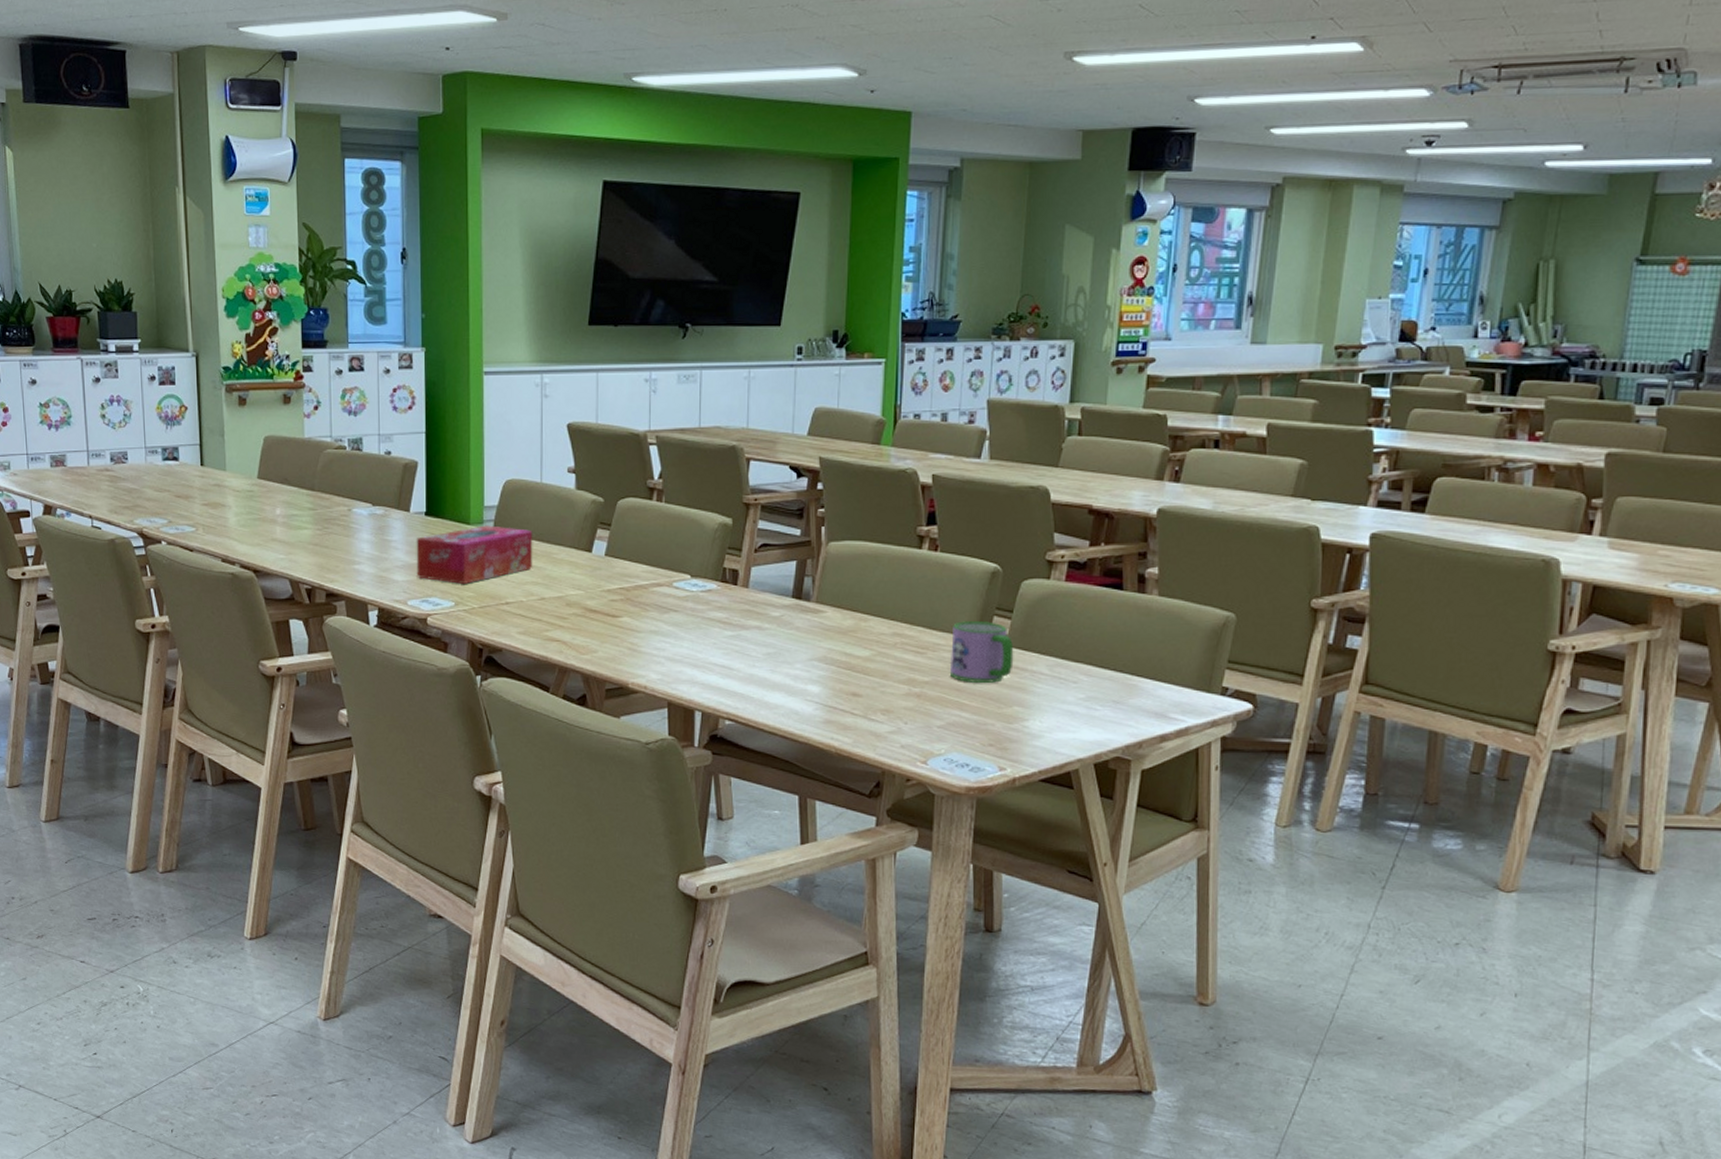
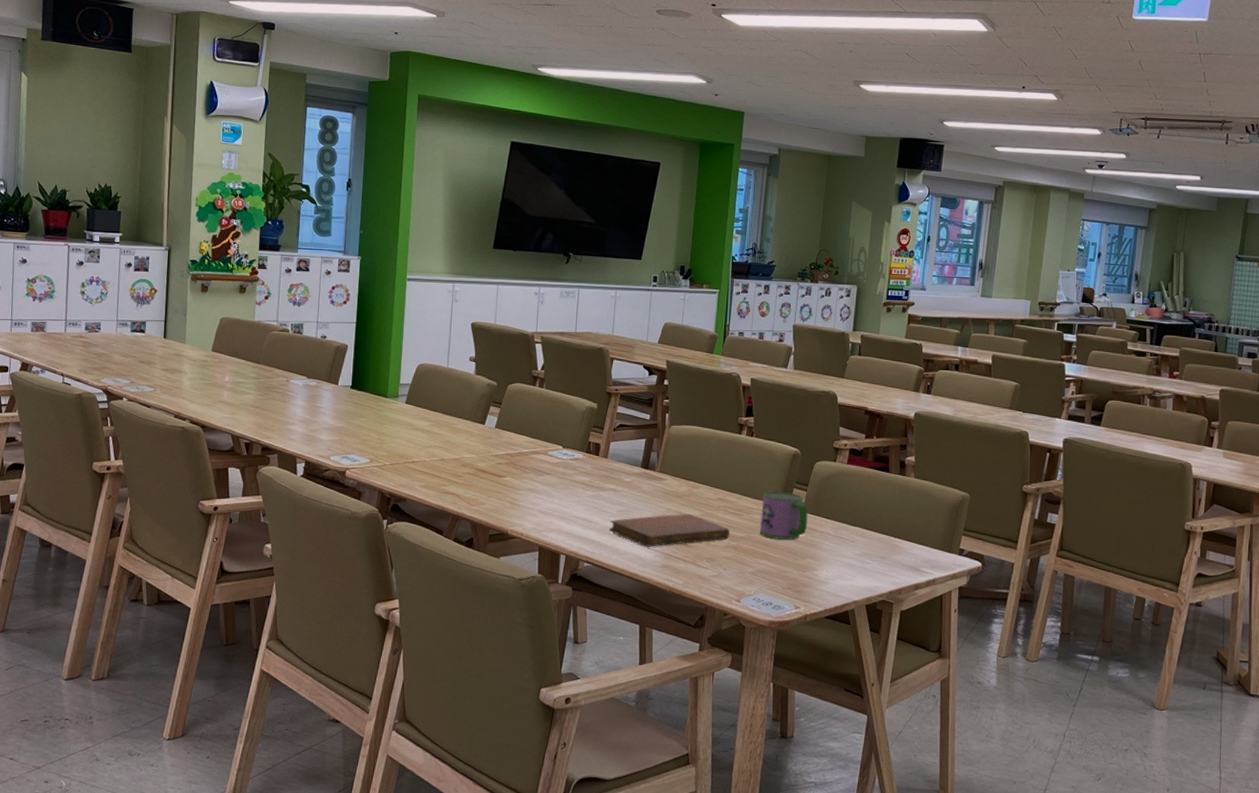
tissue box: present [416,525,533,584] -> none [340,399,438,445]
notebook: none [754,654,911,698] -> present [608,513,730,547]

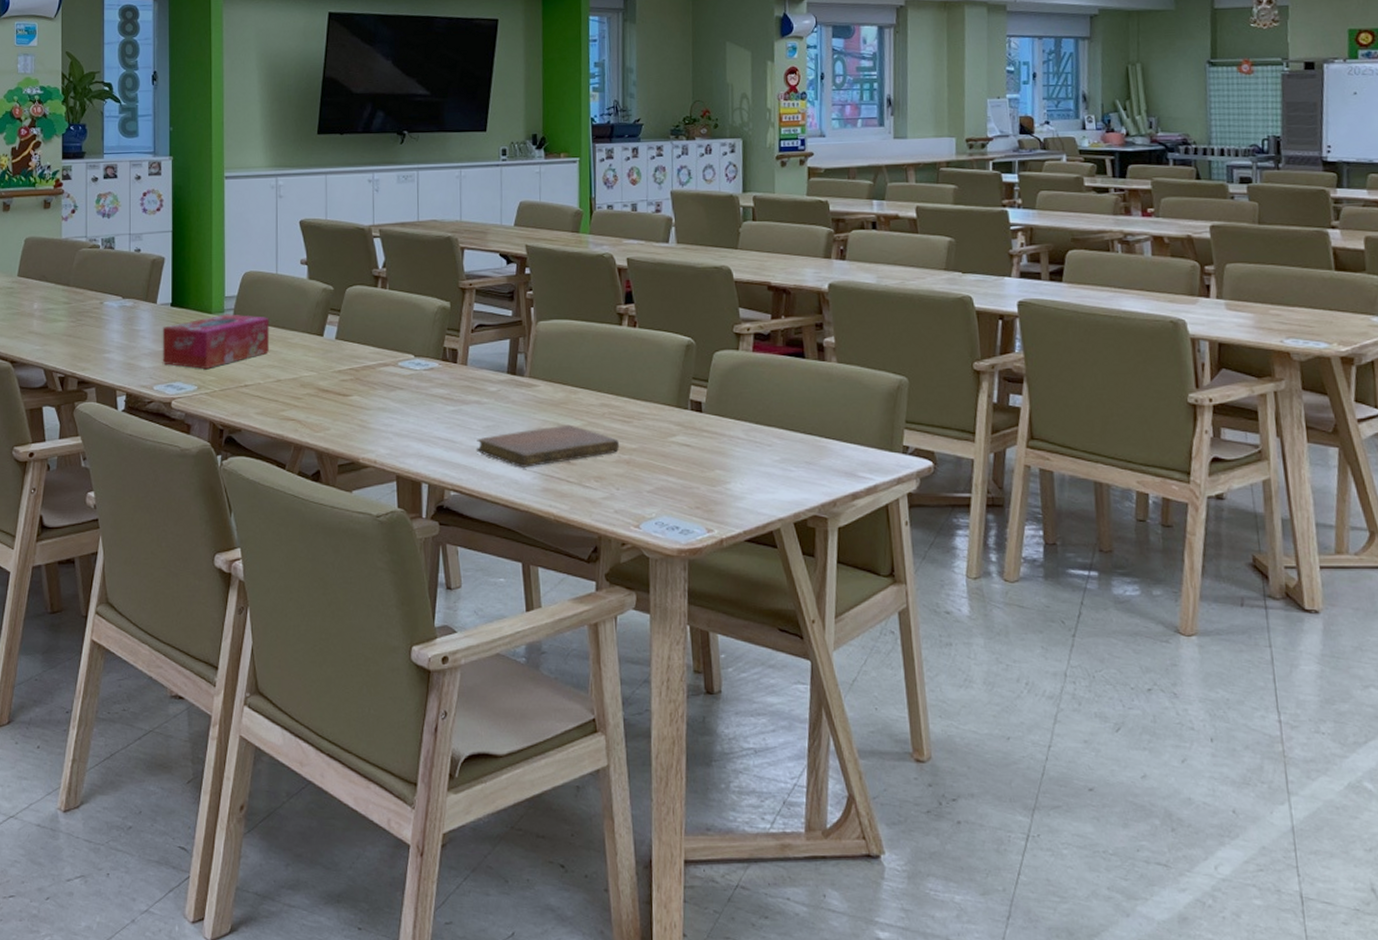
tissue box: none [340,399,438,445] -> present [162,314,270,369]
mug: present [759,491,808,540] -> none [654,391,713,448]

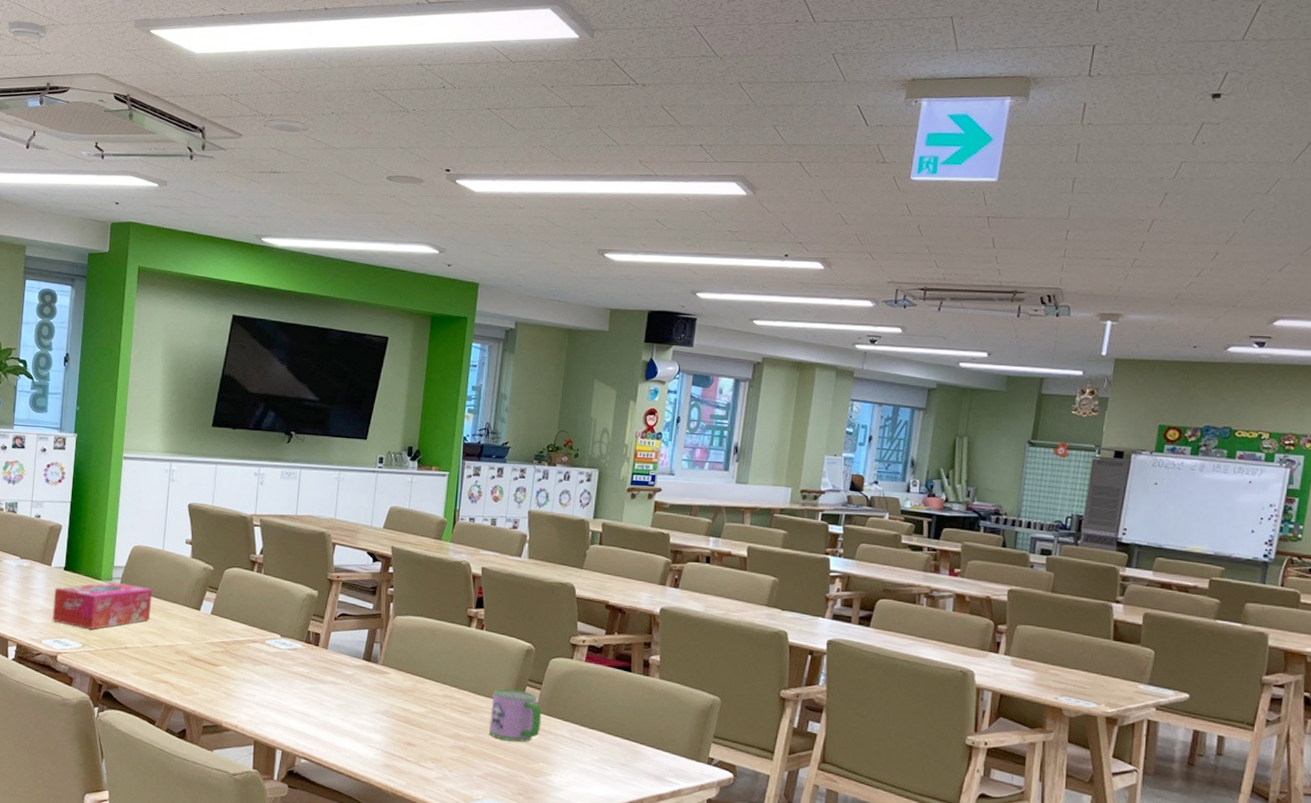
notebook: present [476,424,620,468] -> none [327,710,457,745]
mug: none [654,391,713,448] -> present [489,689,542,742]

